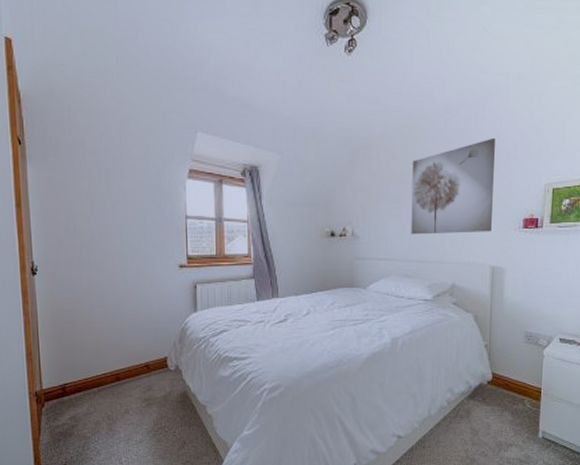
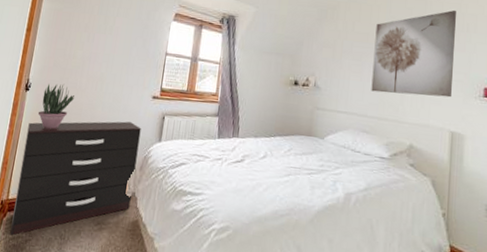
dresser: none [45,295,176,424] -> present [10,121,141,236]
potted plant: none [53,262,92,313] -> present [38,83,75,130]

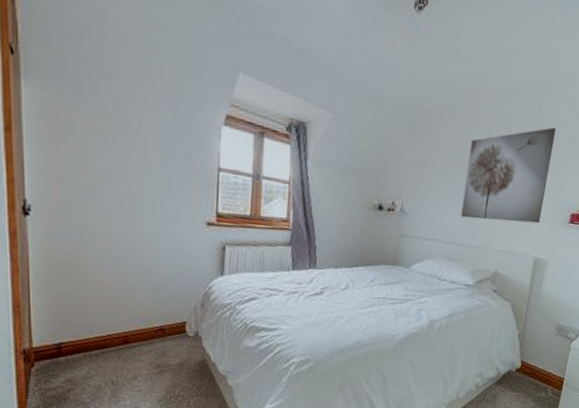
dresser: present [10,121,141,236] -> none [39,253,197,386]
potted plant: present [38,83,75,130] -> none [49,206,100,265]

